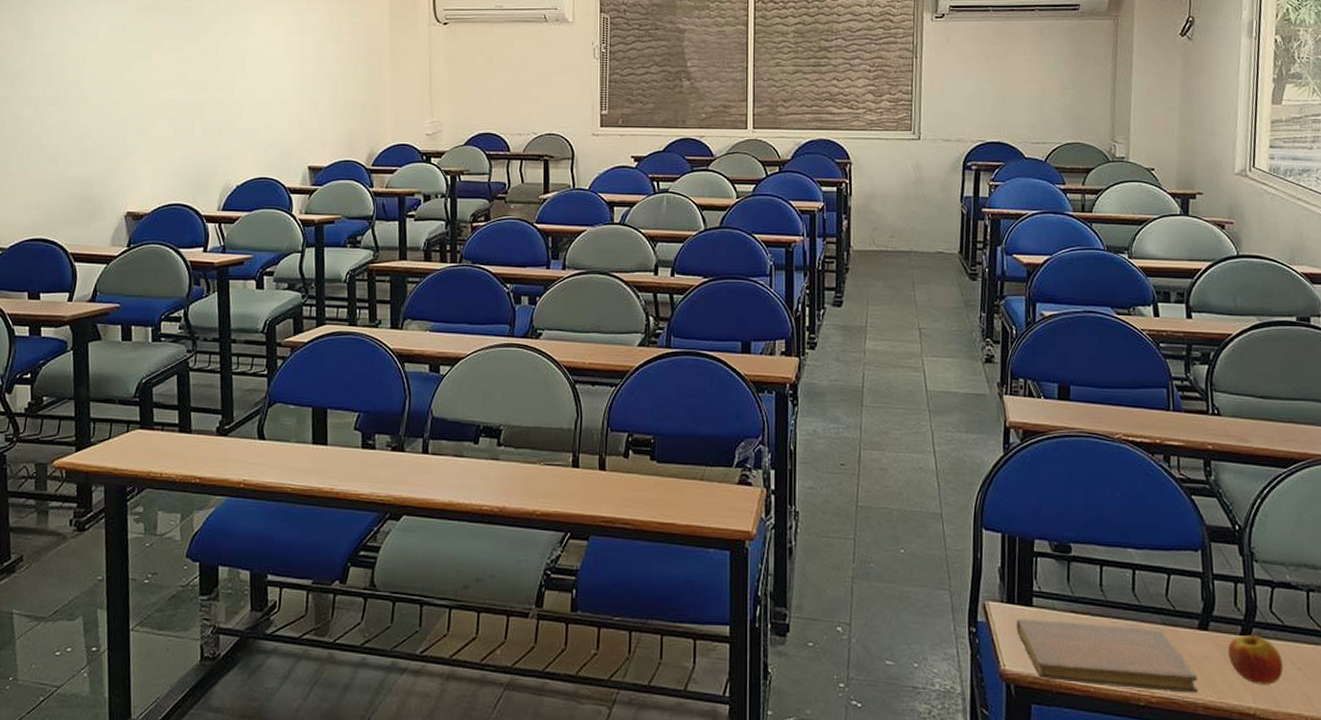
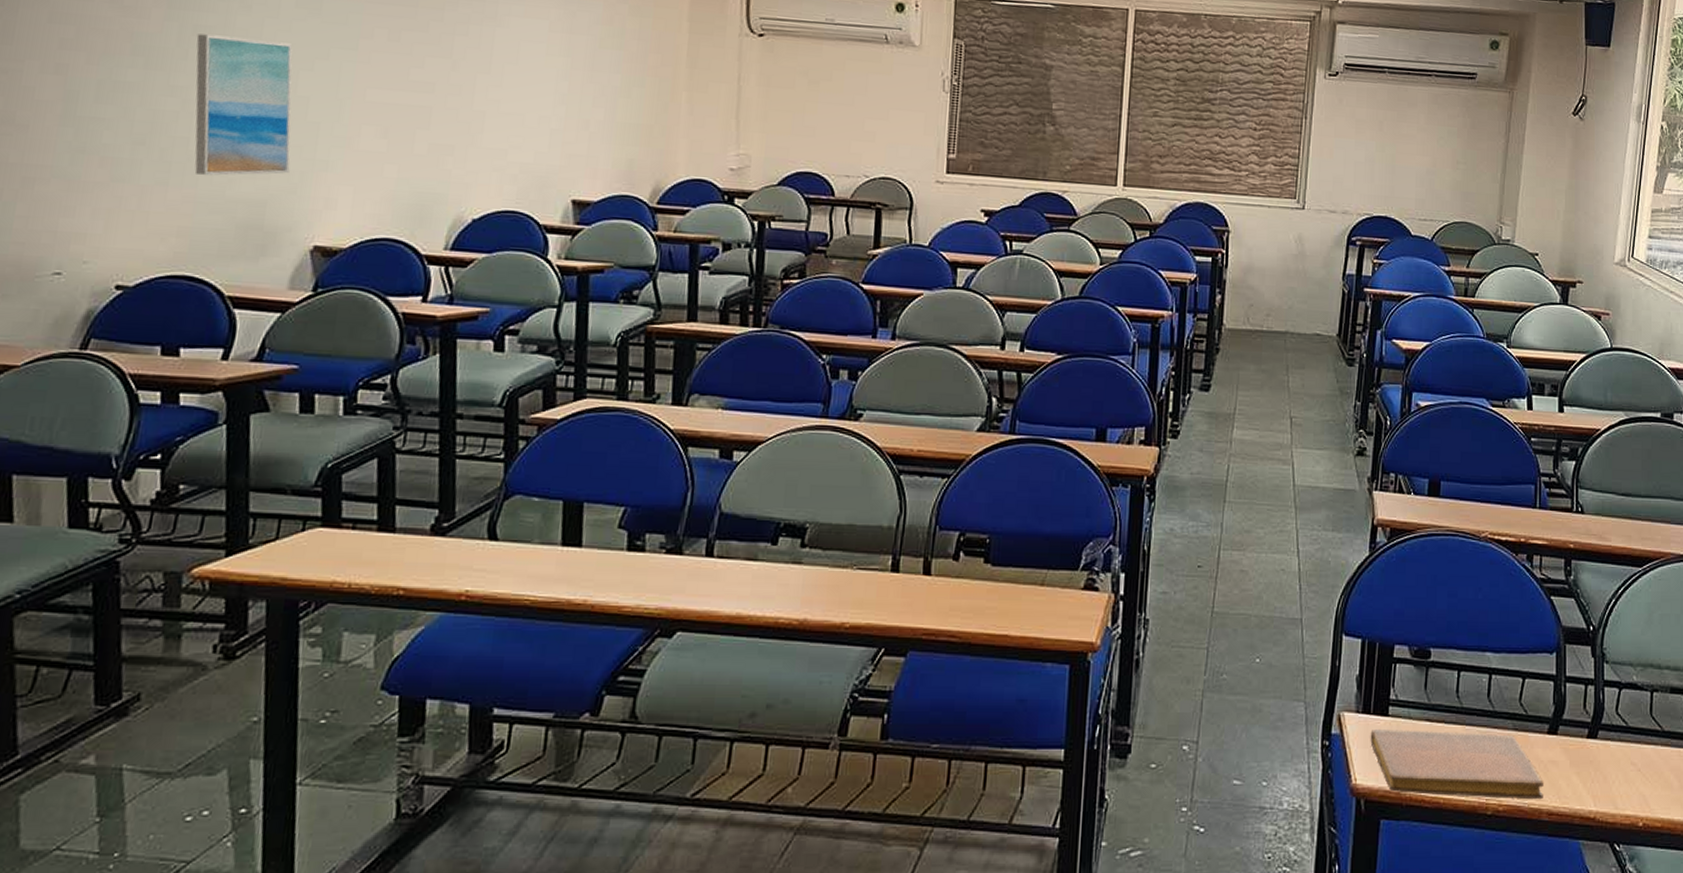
wall art: none [43,57,109,162] -> present [194,34,293,176]
apple: present [1228,631,1284,685] -> none [1575,733,1624,788]

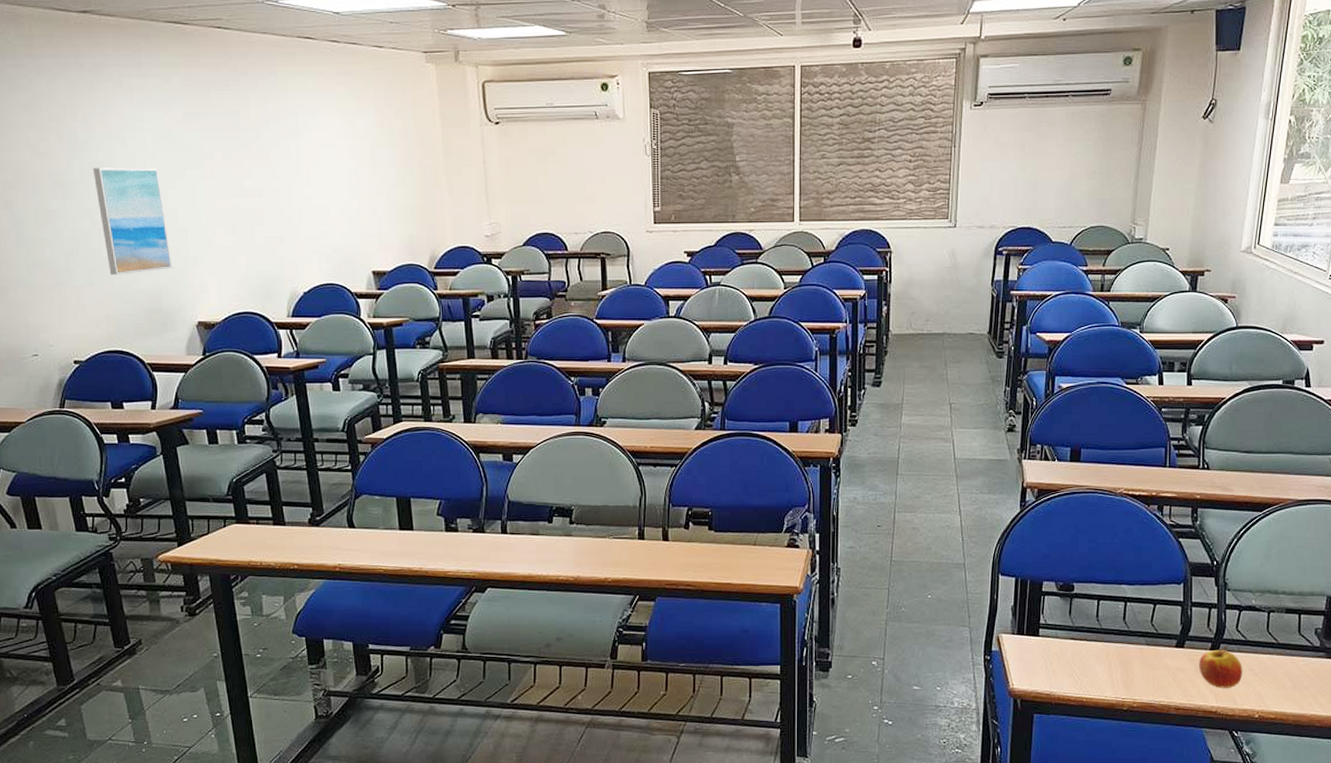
notebook: present [1370,730,1543,800] -> none [1024,646,1172,698]
apple: none [1575,733,1624,788] -> present [1199,646,1243,688]

